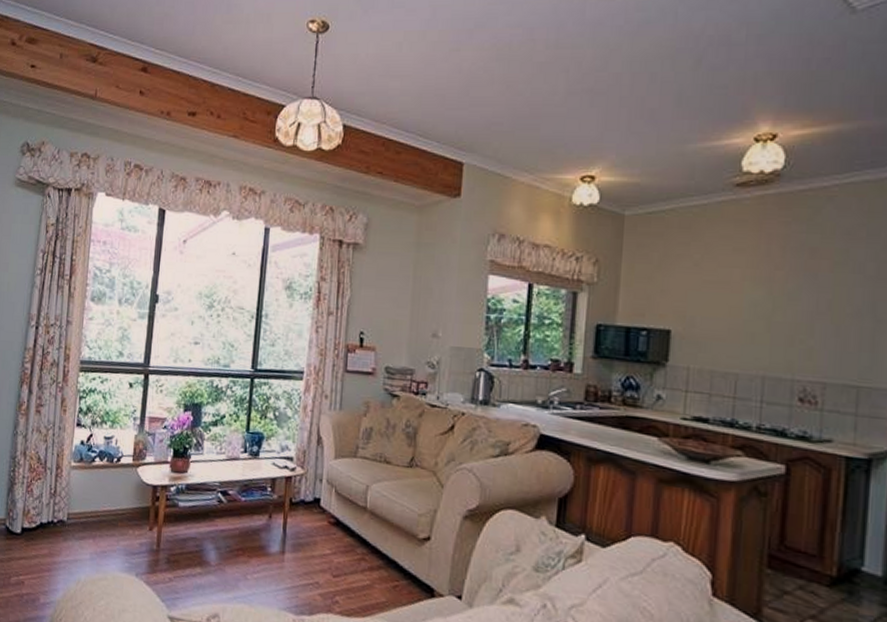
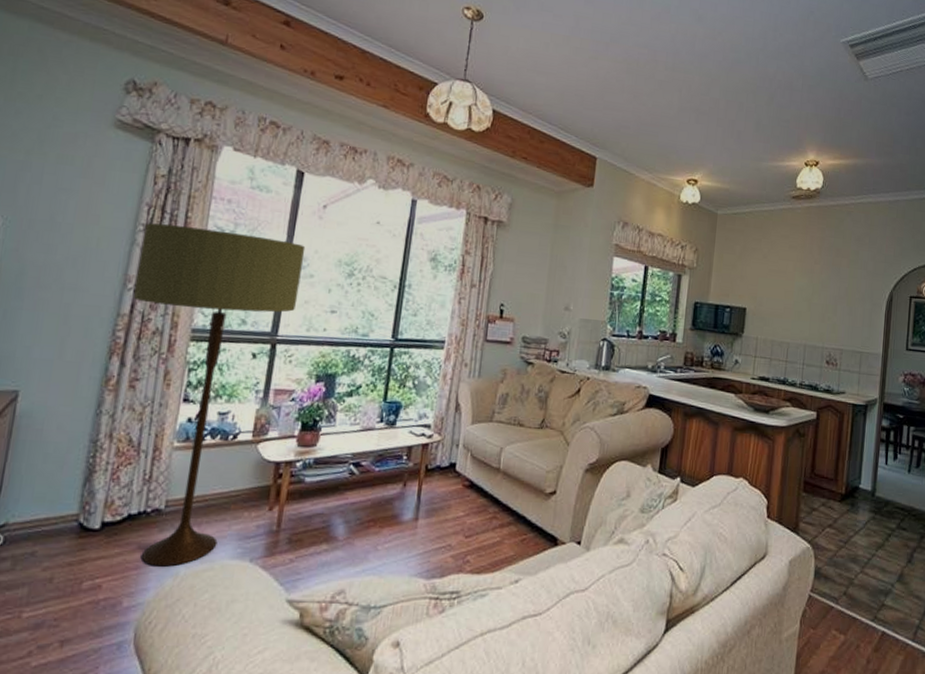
floor lamp: none [36,267,170,572] -> present [134,223,306,567]

